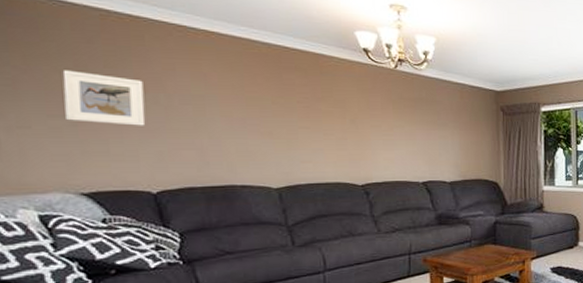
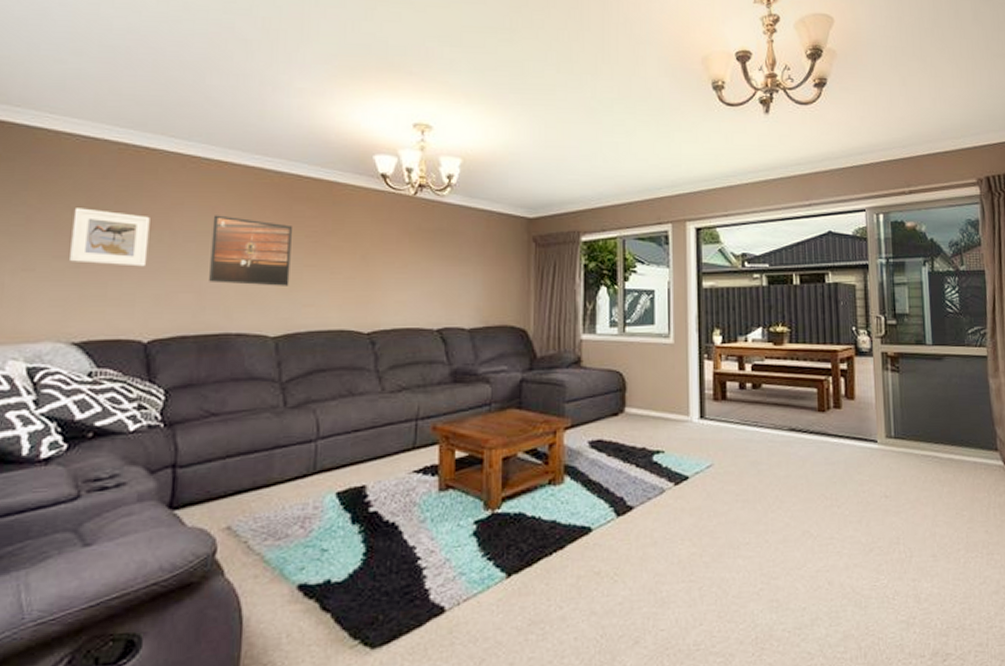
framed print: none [206,81,287,145] -> present [209,215,292,286]

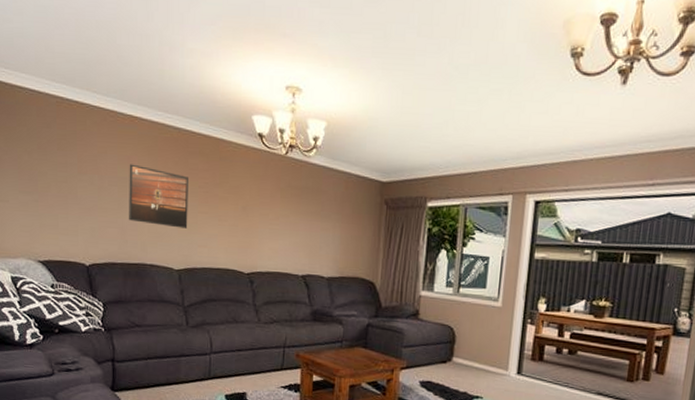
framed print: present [70,208,150,267] -> none [30,152,84,204]

